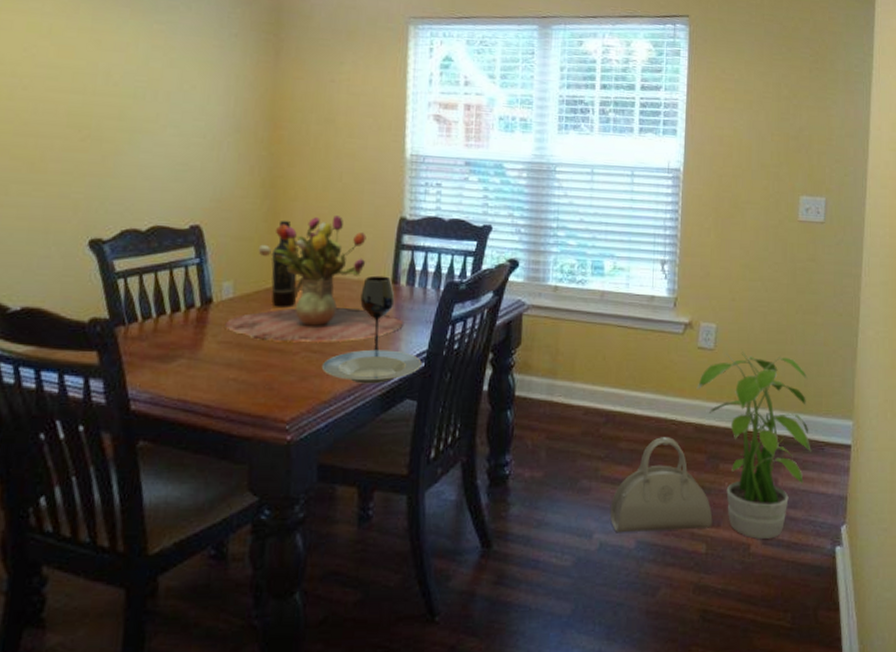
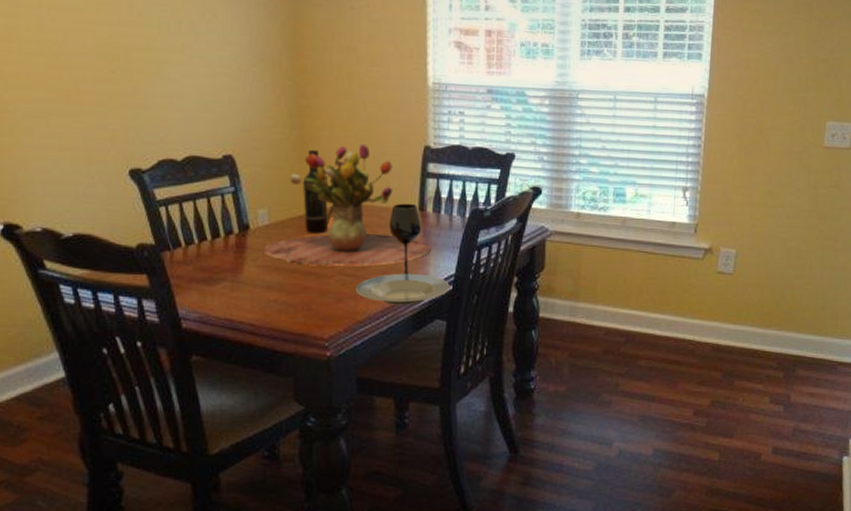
handbag: present [609,437,713,533] -> none [629,356,727,442]
potted plant: present [696,349,811,539] -> none [714,273,825,449]

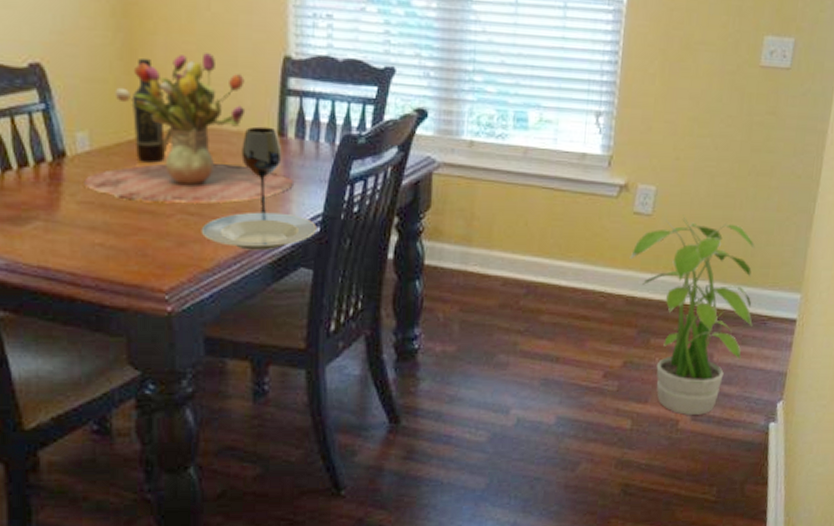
potted plant: none [714,273,825,449] -> present [629,214,755,415]

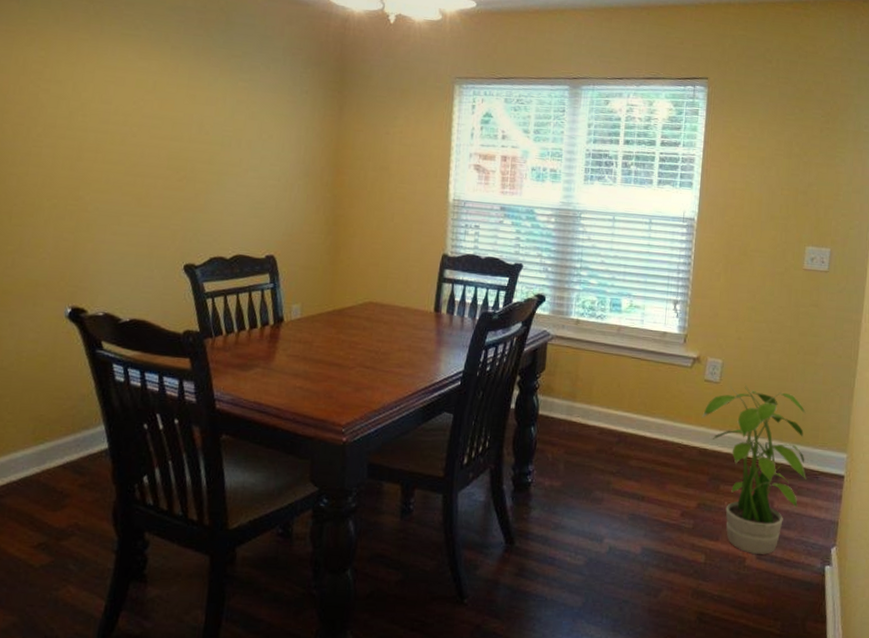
flower arrangement: present [84,53,293,204] -> none [293,251,443,360]
wine bottle: present [133,57,167,163] -> none [332,253,354,328]
plate: present [201,212,317,251] -> none [372,368,458,398]
wineglass: present [241,126,282,214] -> none [407,304,437,369]

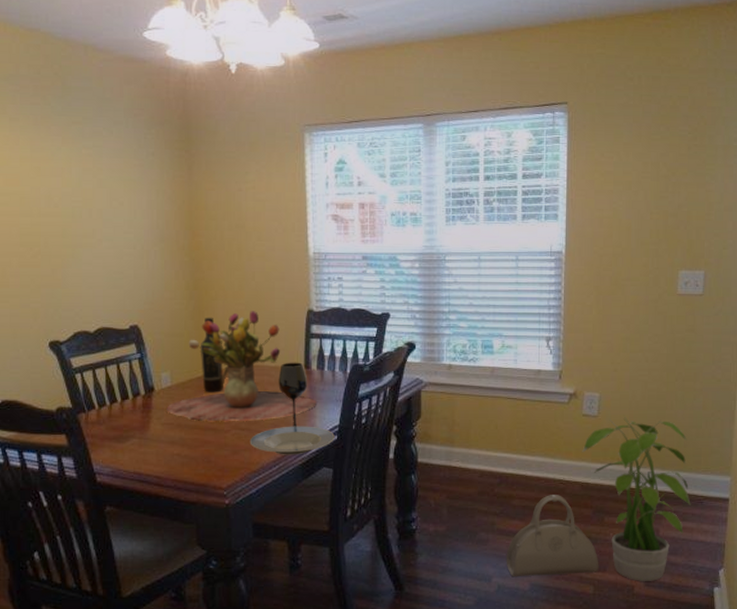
flower arrangement: none [293,251,443,360] -> present [166,311,316,422]
wine bottle: none [332,253,354,328] -> present [201,317,225,392]
plate: none [372,368,458,398] -> present [249,426,335,455]
wineglass: none [407,304,437,369] -> present [278,362,308,427]
handbag: none [619,458,712,541] -> present [506,495,599,577]

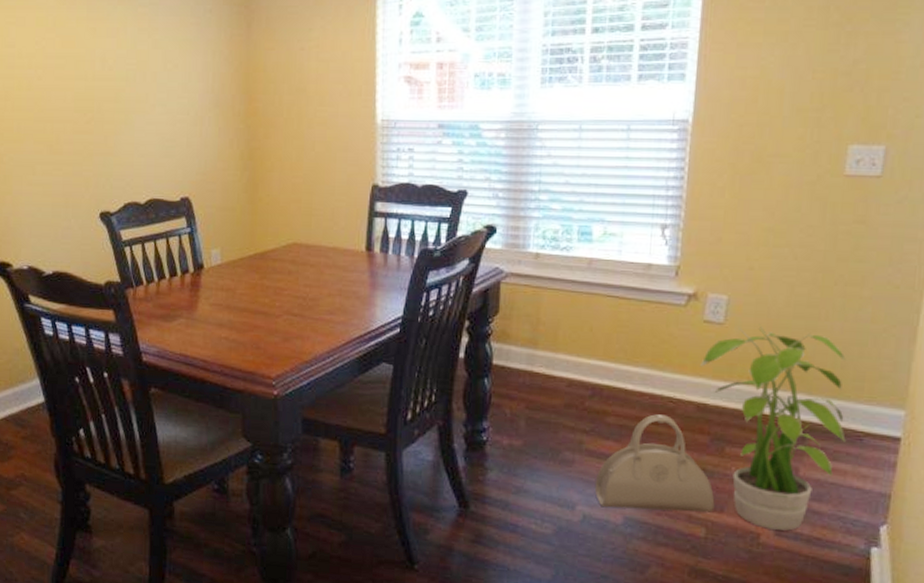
flower arrangement: present [166,311,316,422] -> none [215,185,378,307]
wine bottle: present [201,317,225,392] -> none [253,190,277,273]
plate: present [249,426,335,455] -> none [302,314,397,347]
wineglass: present [278,362,308,427] -> none [336,243,369,316]

